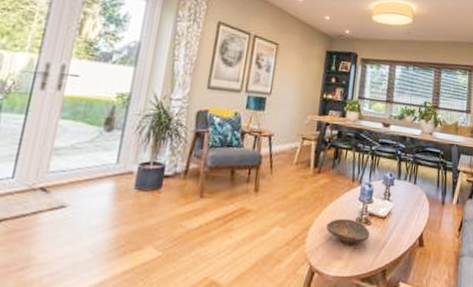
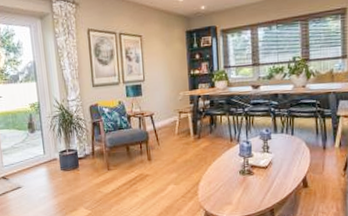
decorative bowl: present [325,218,370,245] -> none [213,172,255,193]

